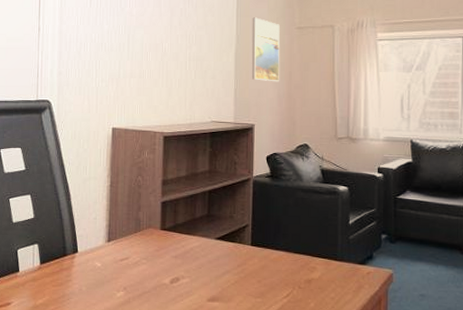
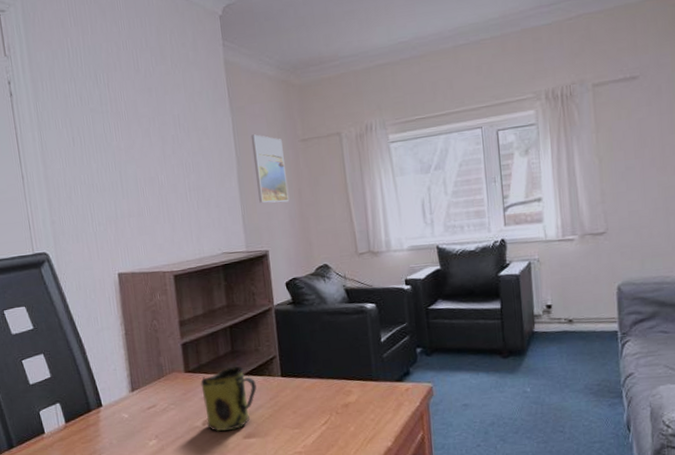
mug: none [174,229,226,292] -> present [200,365,257,432]

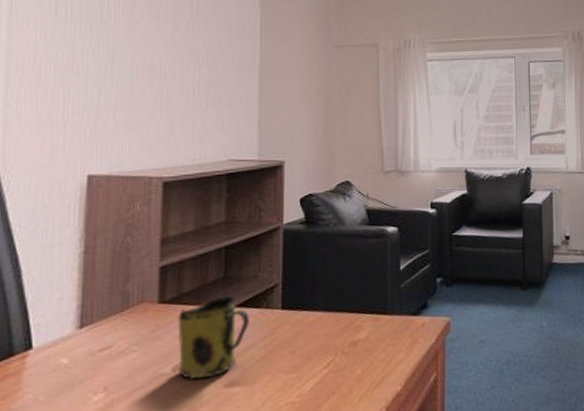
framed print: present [251,134,290,203] -> none [280,34,316,110]

